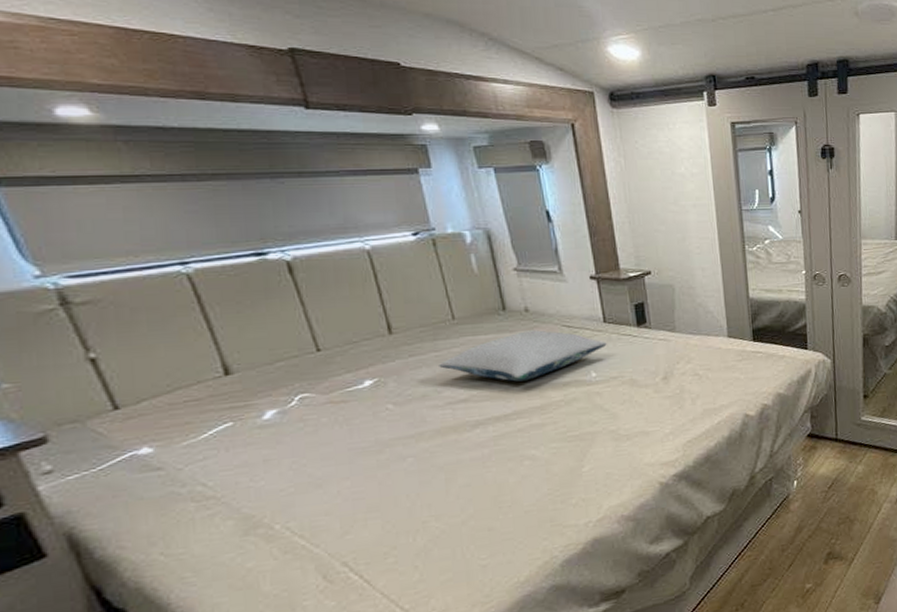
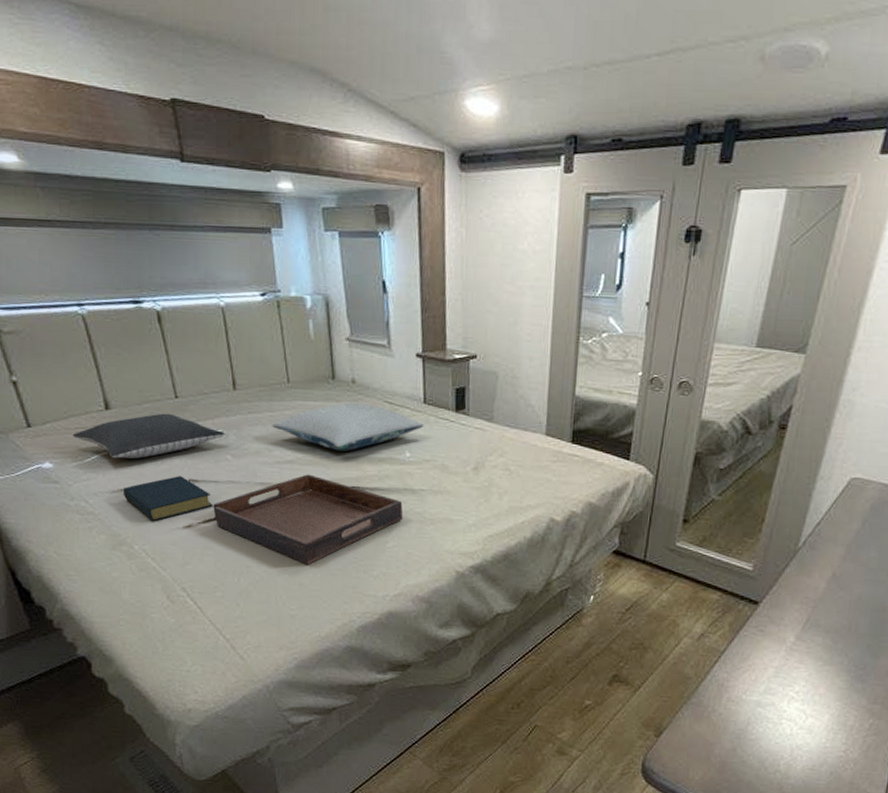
pillow: none [180,369,384,429] -> present [72,413,226,459]
hardback book: none [254,434,375,492] -> present [122,475,213,521]
serving tray: none [374,410,597,507] -> present [213,474,404,565]

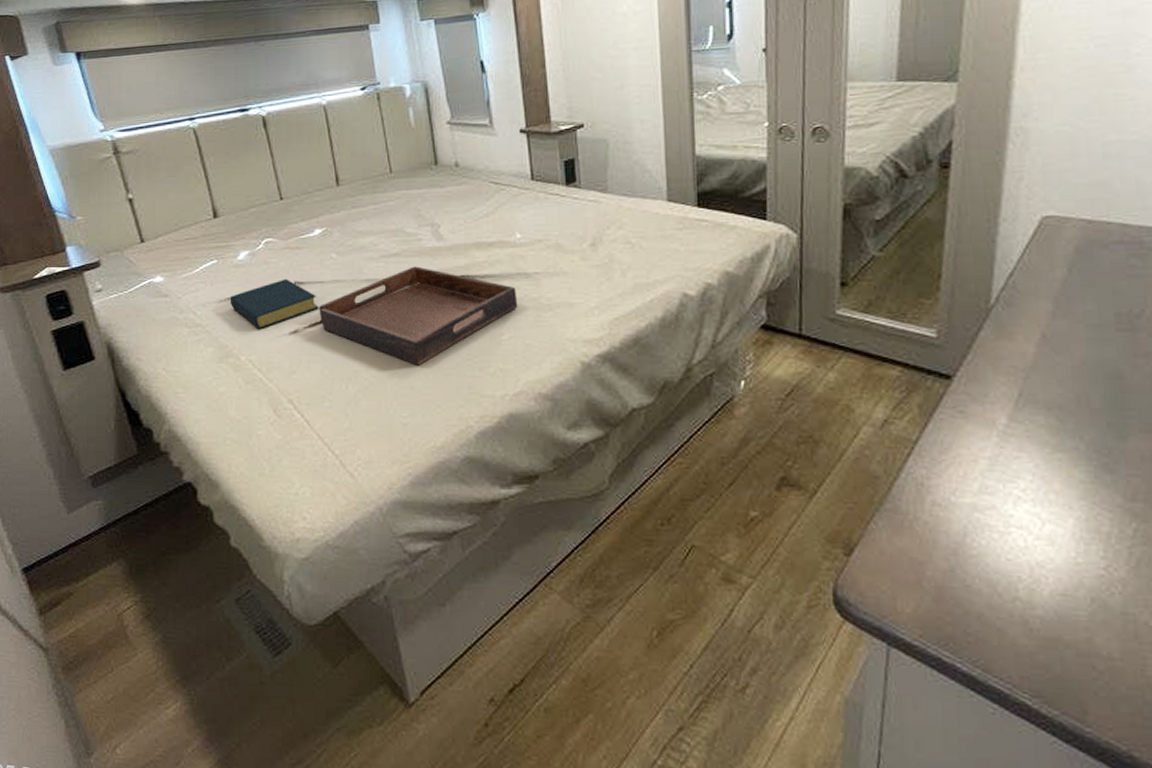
pillow: present [72,413,226,459] -> none [182,216,330,267]
pillow: present [272,402,424,451] -> none [376,186,533,239]

